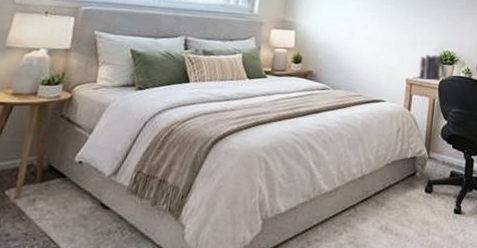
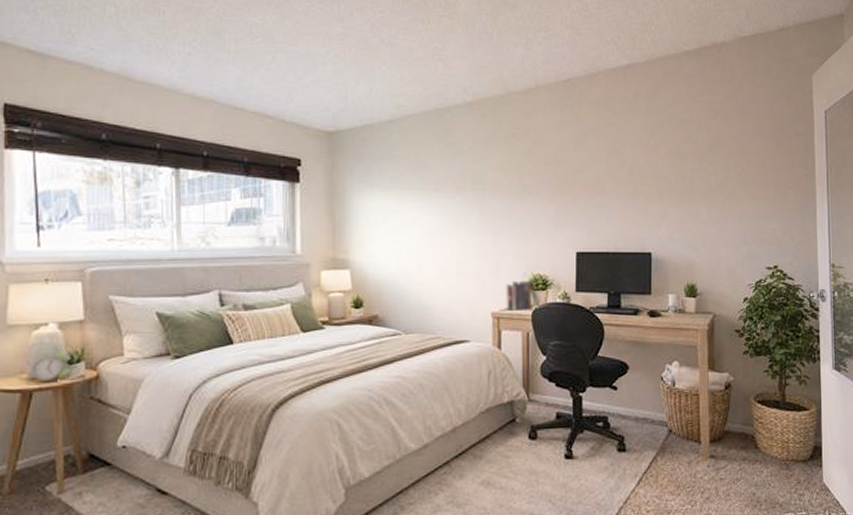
alarm clock: none [10,73,56,99] -> present [26,351,76,384]

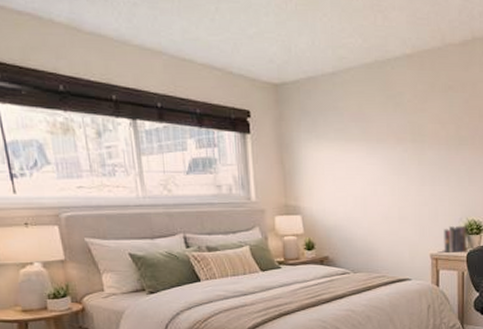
alarm clock: present [26,351,76,384] -> none [19,287,63,316]

